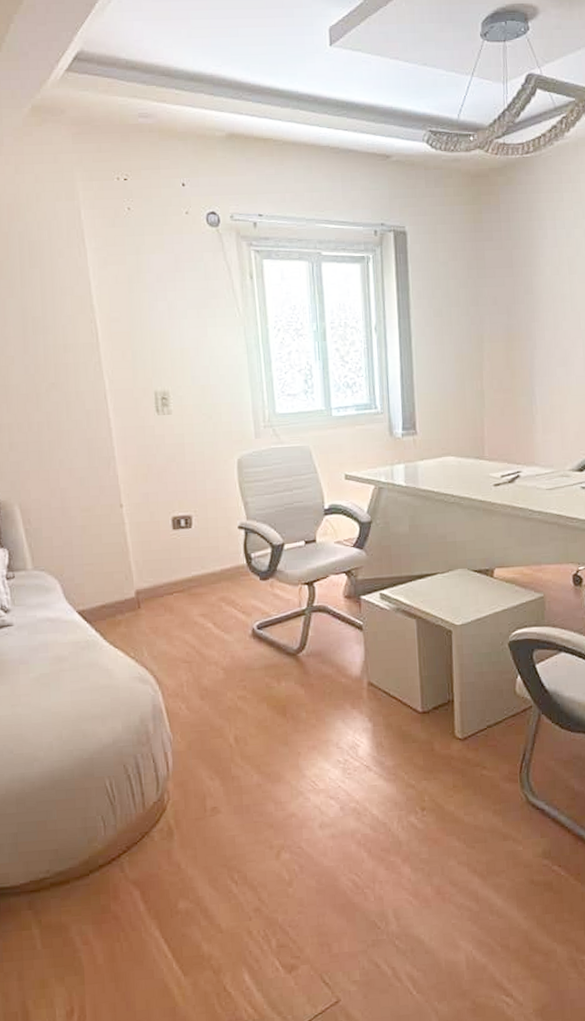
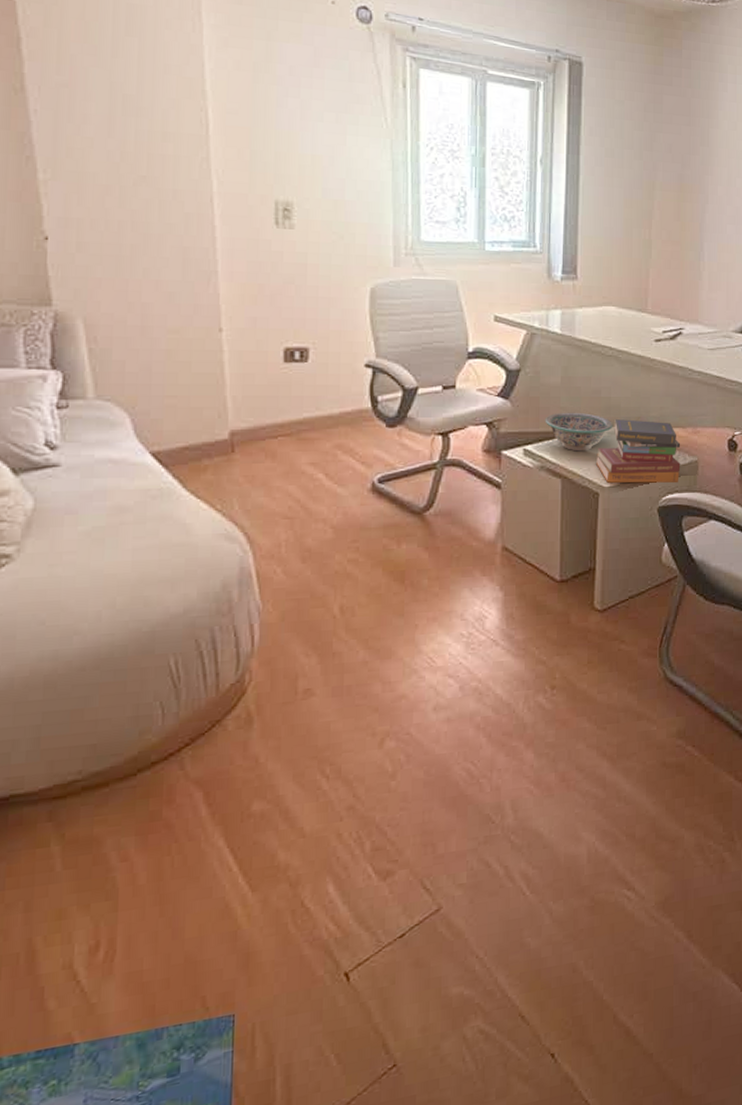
decorative bowl: none [397,557,461,593] -> present [545,412,613,452]
books: none [446,561,528,621] -> present [595,419,681,484]

